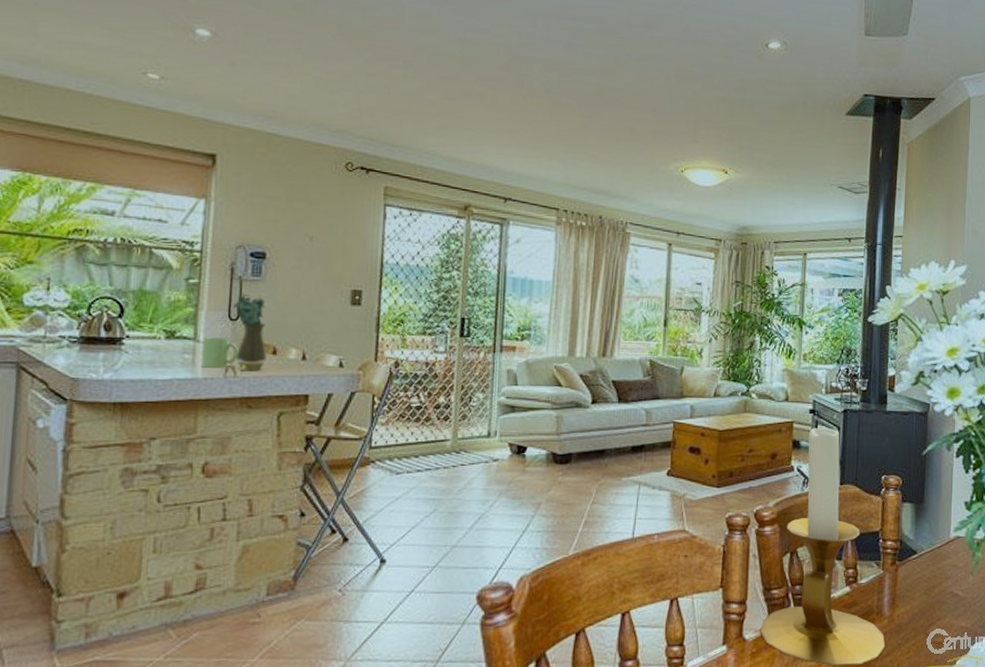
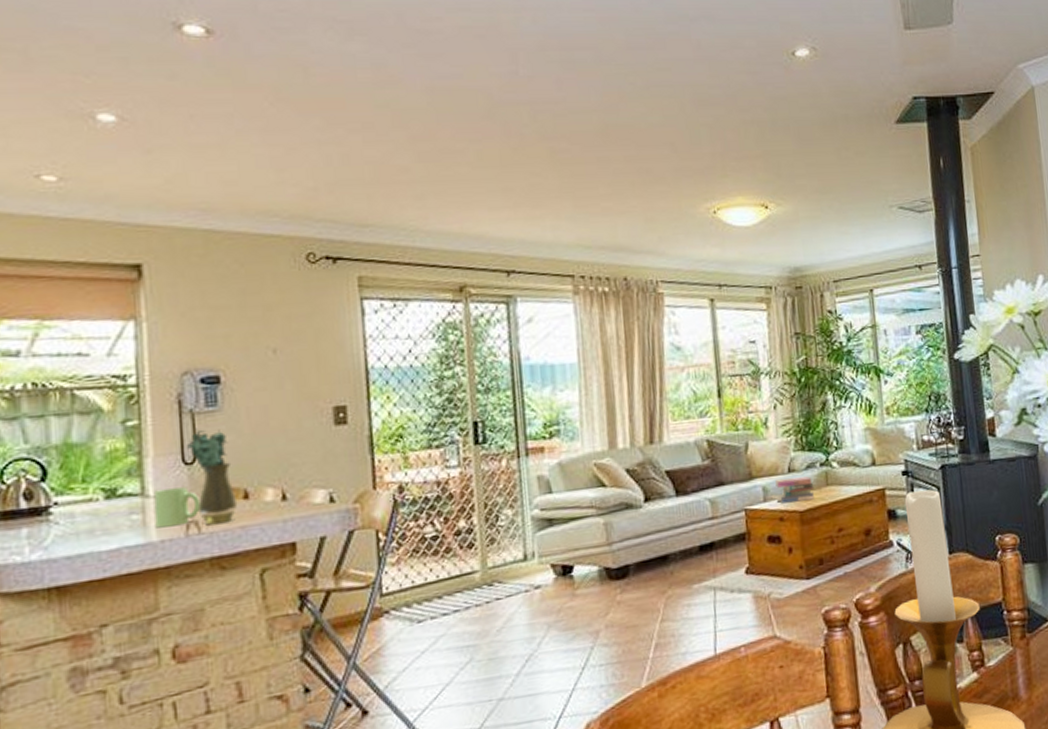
books: none [697,401,734,422] -> present [771,476,815,504]

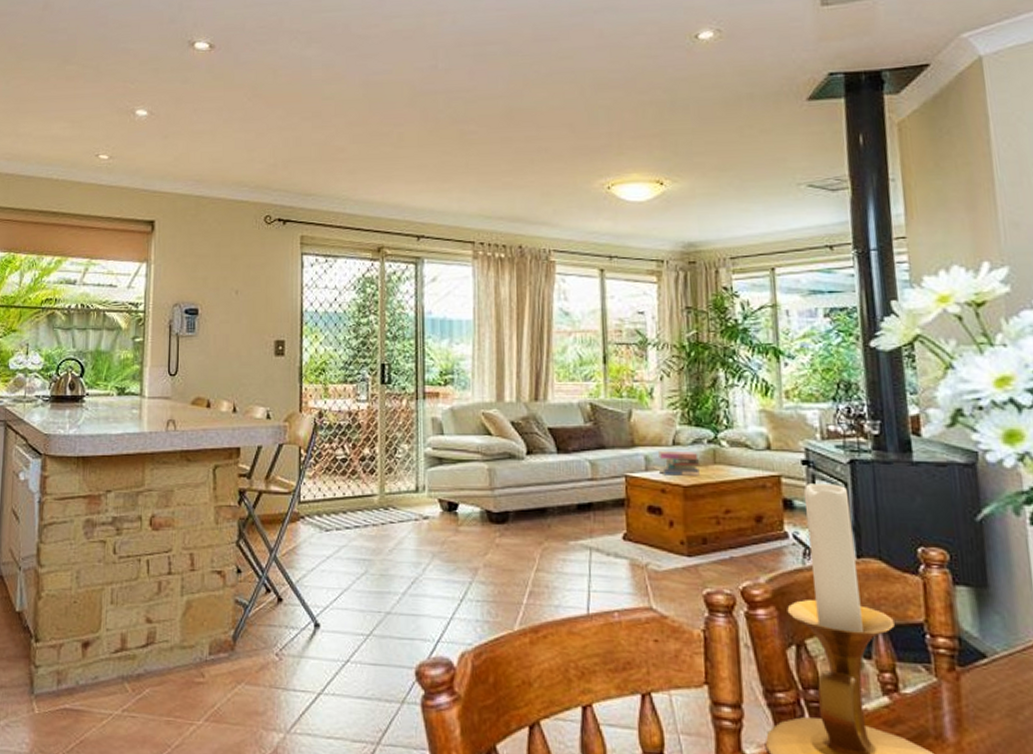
cup: present [153,487,201,528] -> none [147,393,178,422]
vase: present [187,428,238,526] -> none [172,348,203,425]

